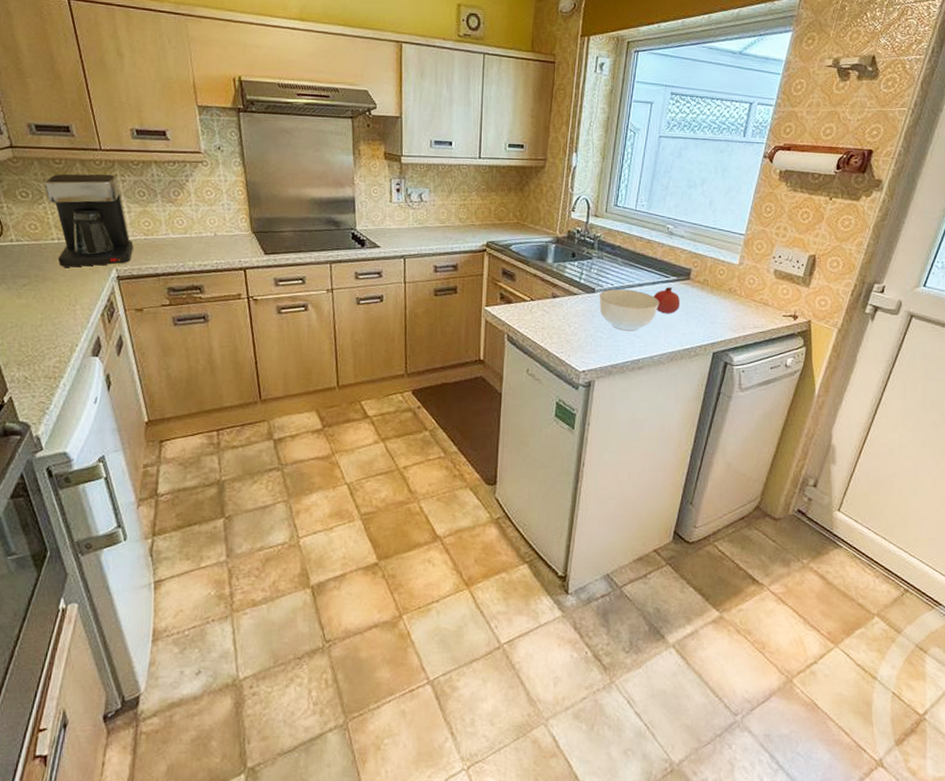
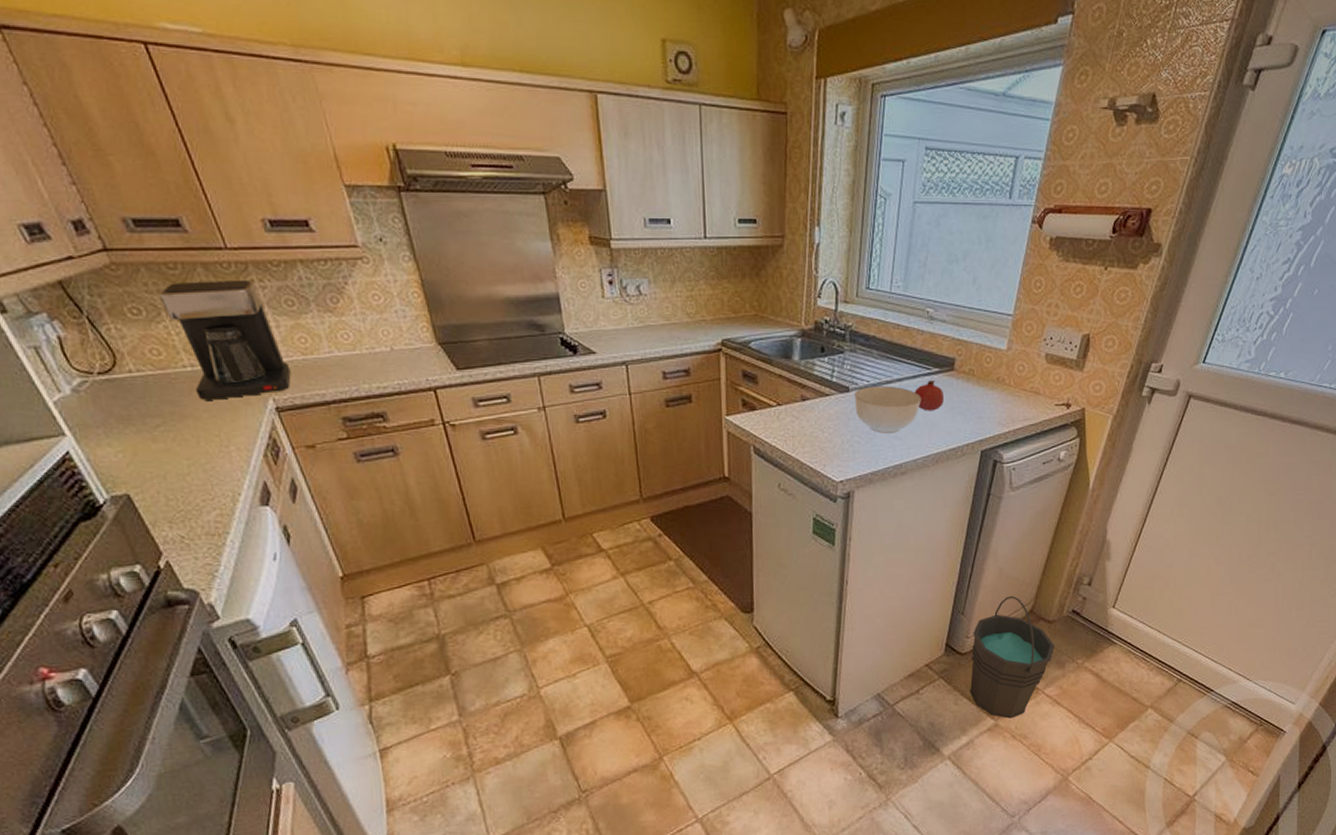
bucket: none [696,490,781,612] -> present [970,595,1055,719]

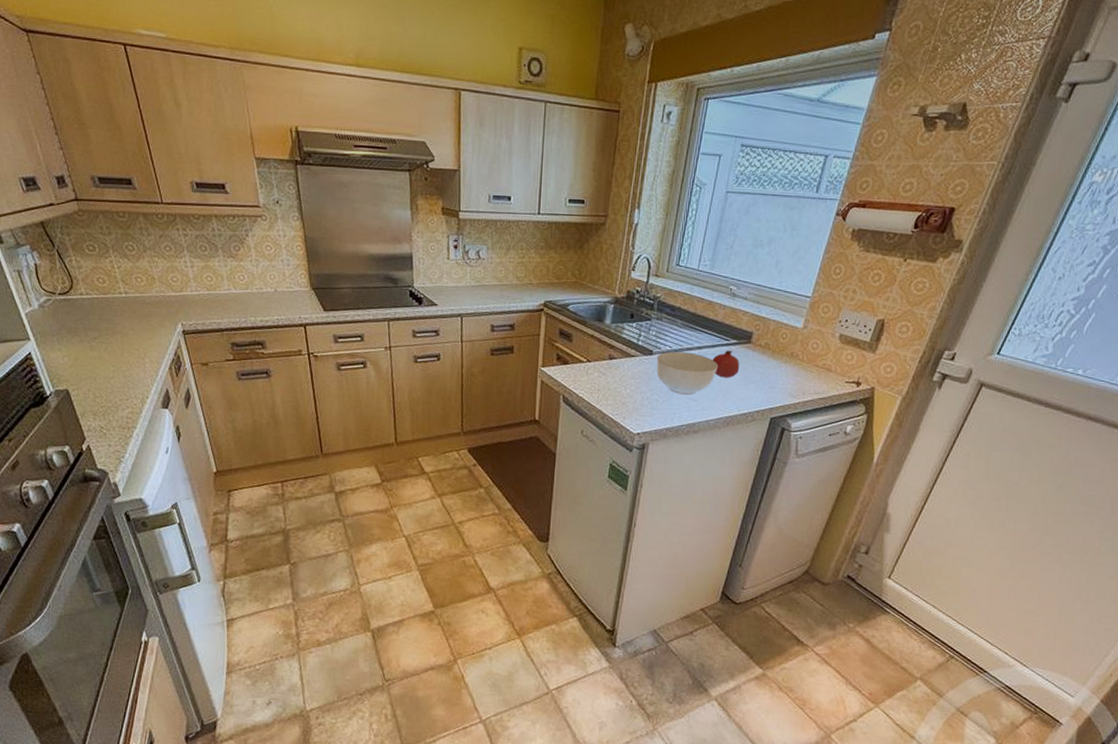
coffee maker: present [158,279,291,400] -> none [109,227,197,321]
bucket: present [970,595,1055,719] -> none [741,554,828,671]

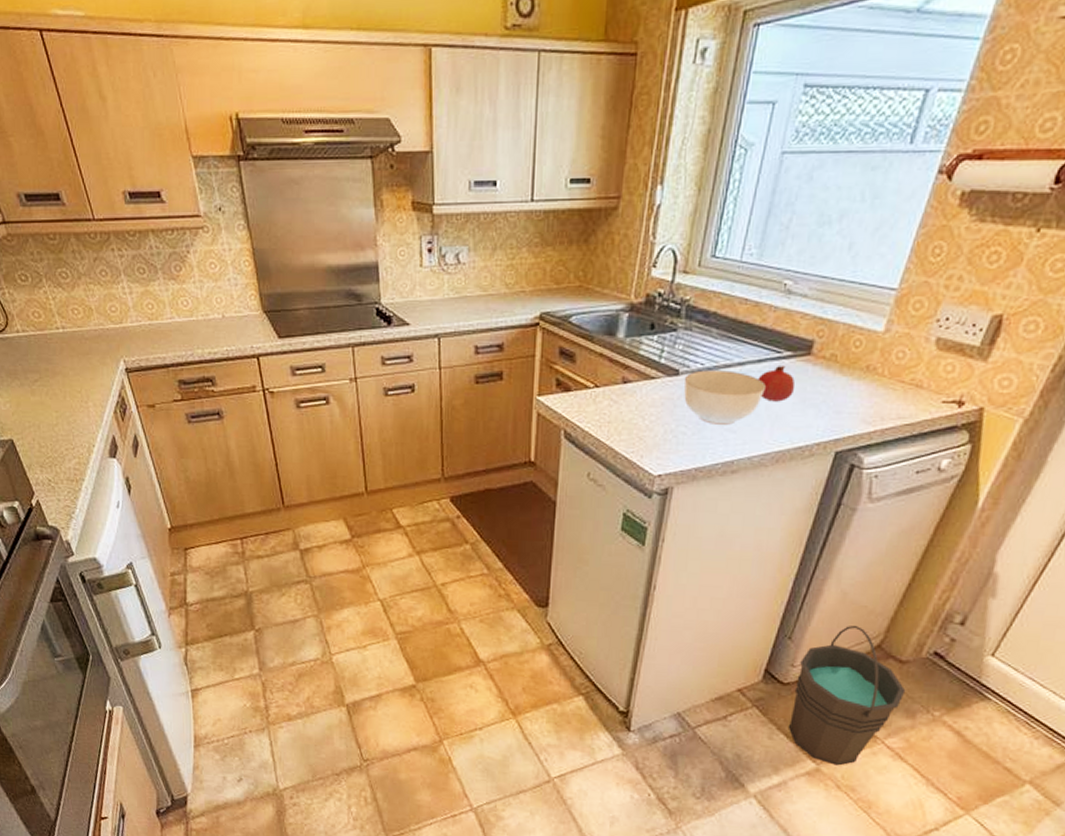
bucket: none [741,554,828,671] -> present [789,625,906,766]

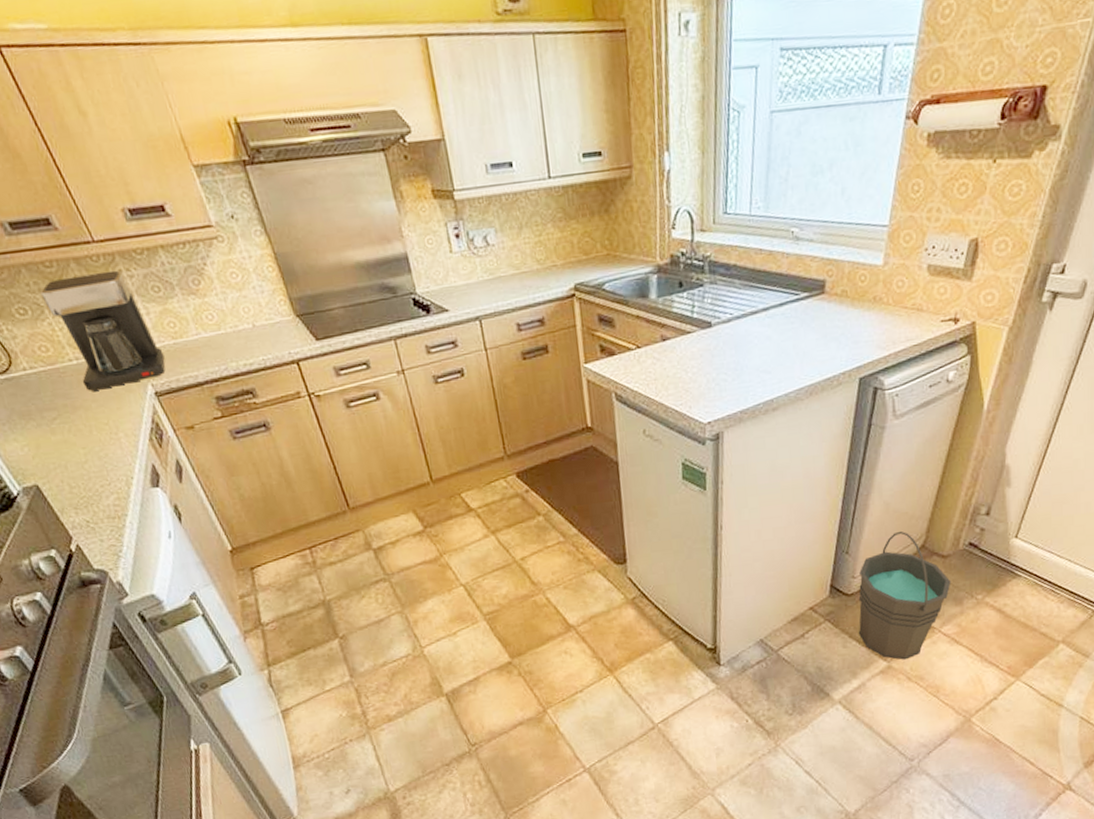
coffee maker: none [41,249,139,359] -> present [39,270,166,391]
bowl: present [684,370,766,425] -> none [718,316,790,369]
fruit: present [757,364,796,402] -> none [782,305,816,341]

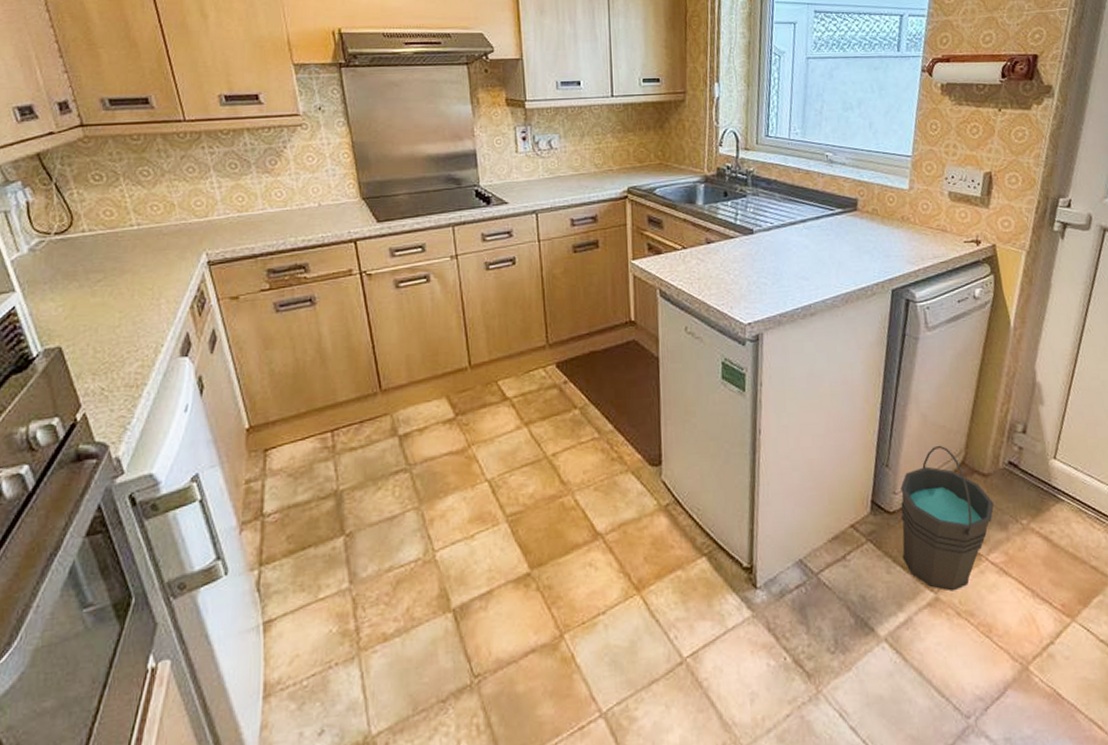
coffee maker: present [39,270,166,391] -> none [120,147,226,256]

